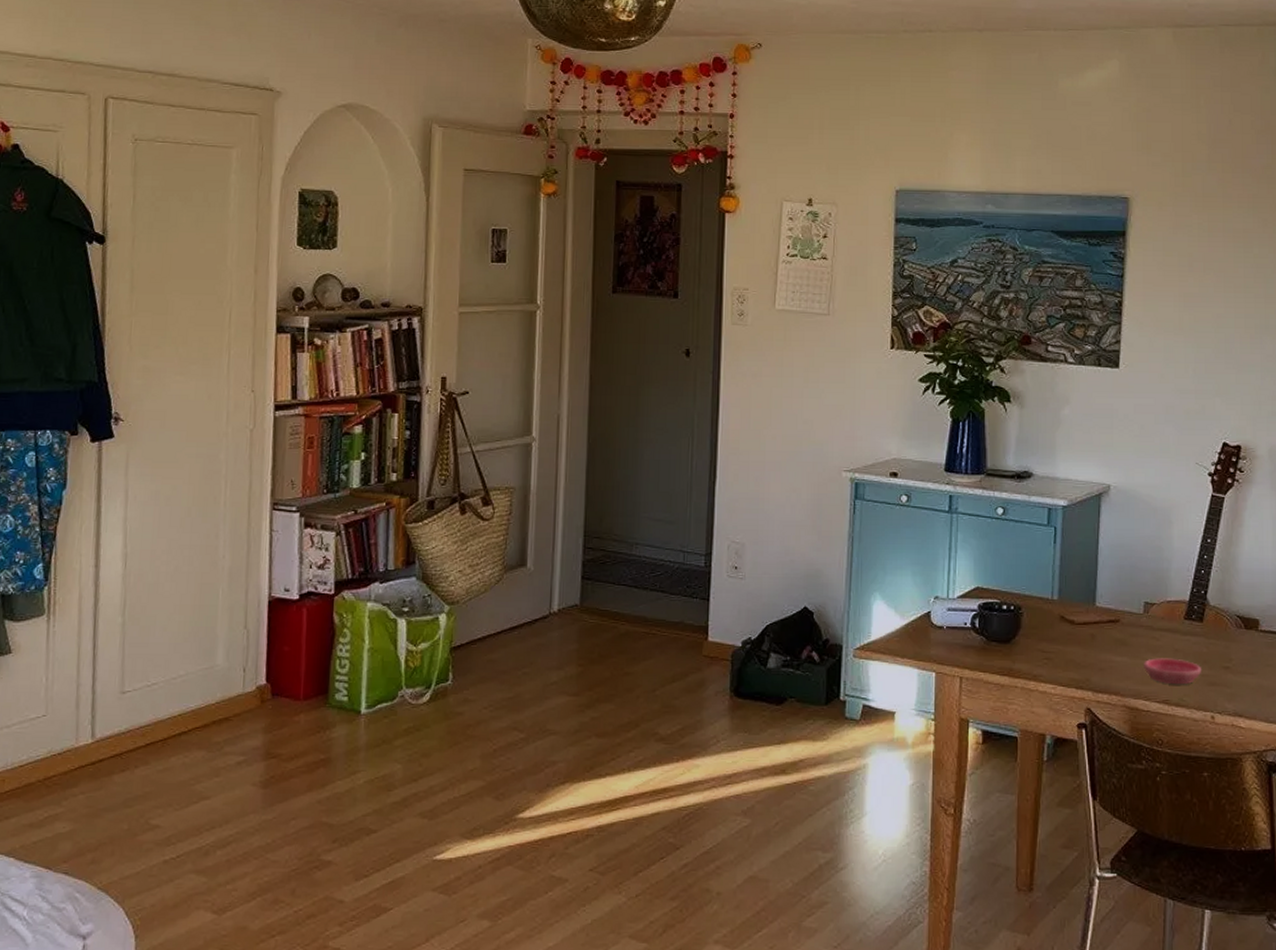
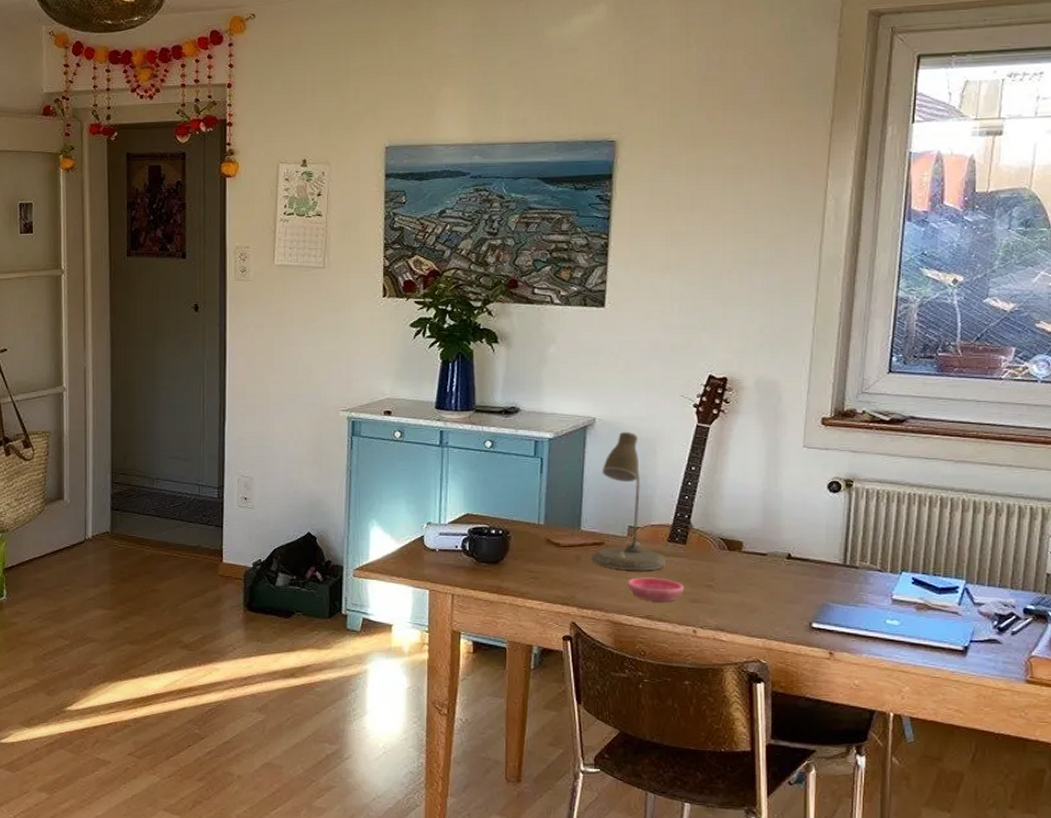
desk lamp: none [1107,500,1183,651] -> present [591,431,666,571]

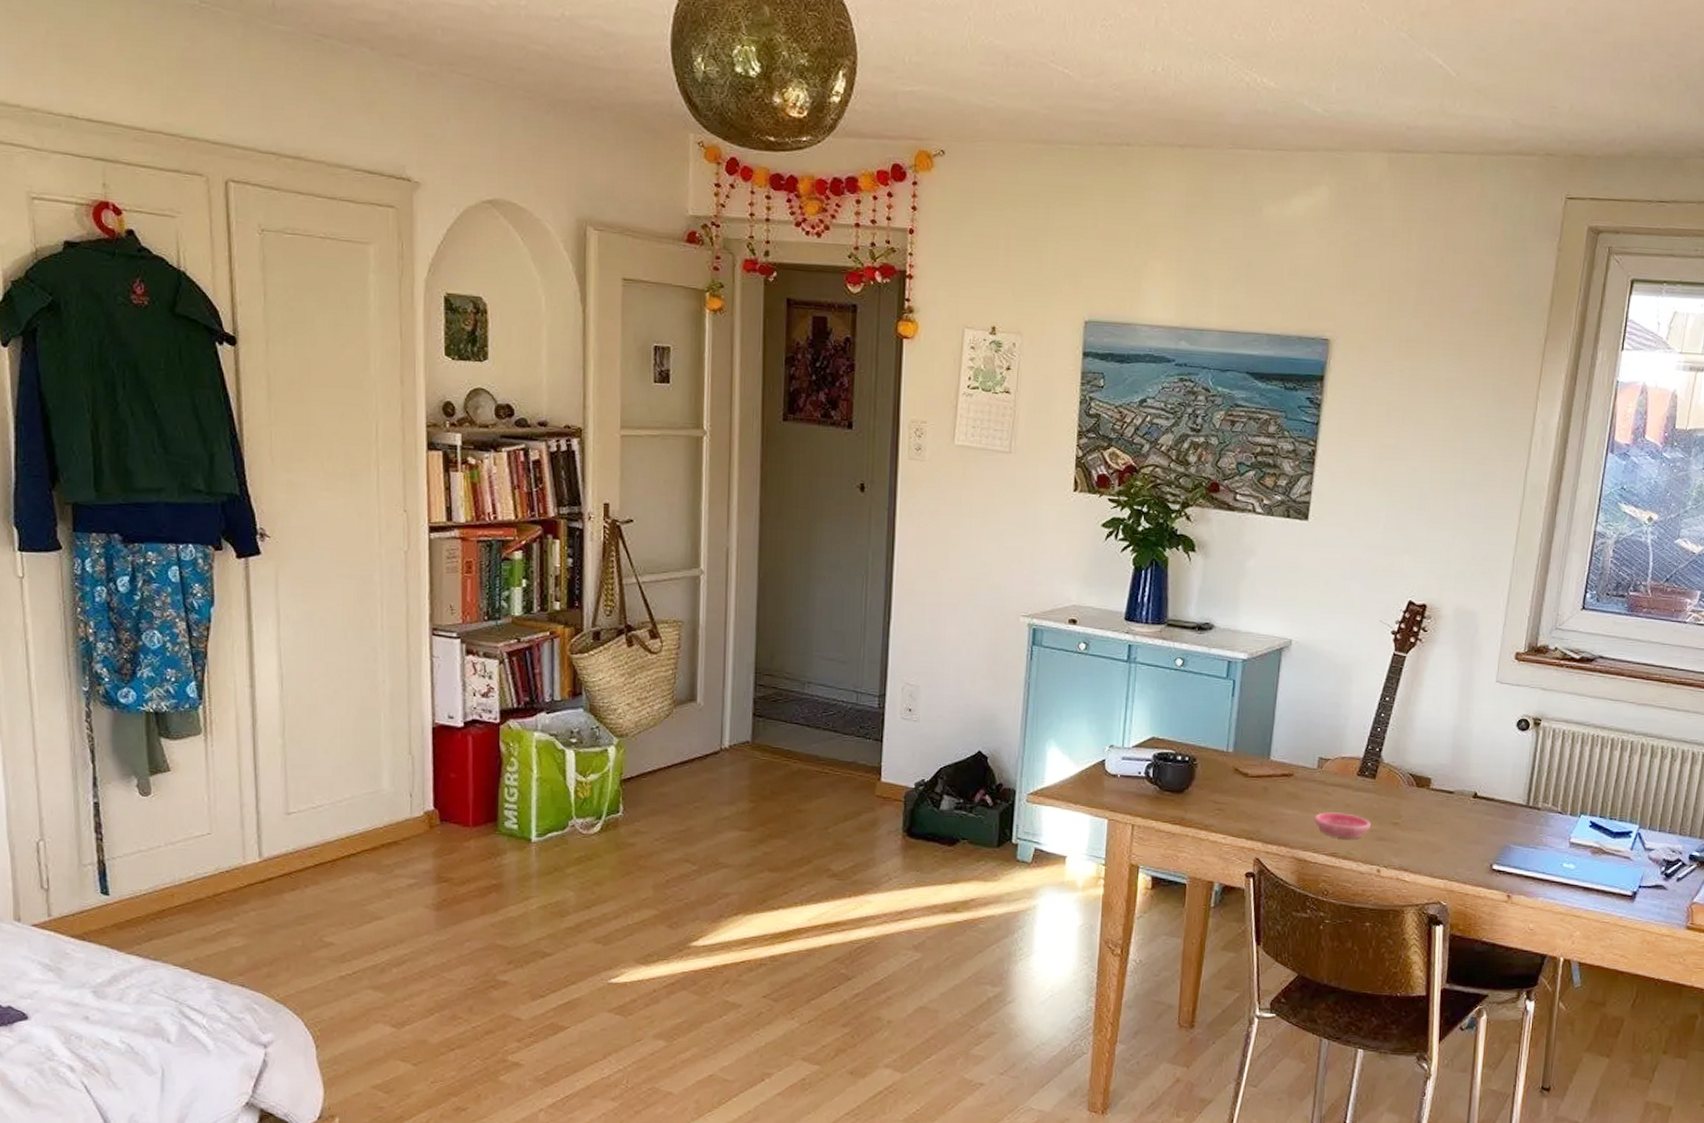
desk lamp: present [591,431,666,571] -> none [1279,656,1354,806]

